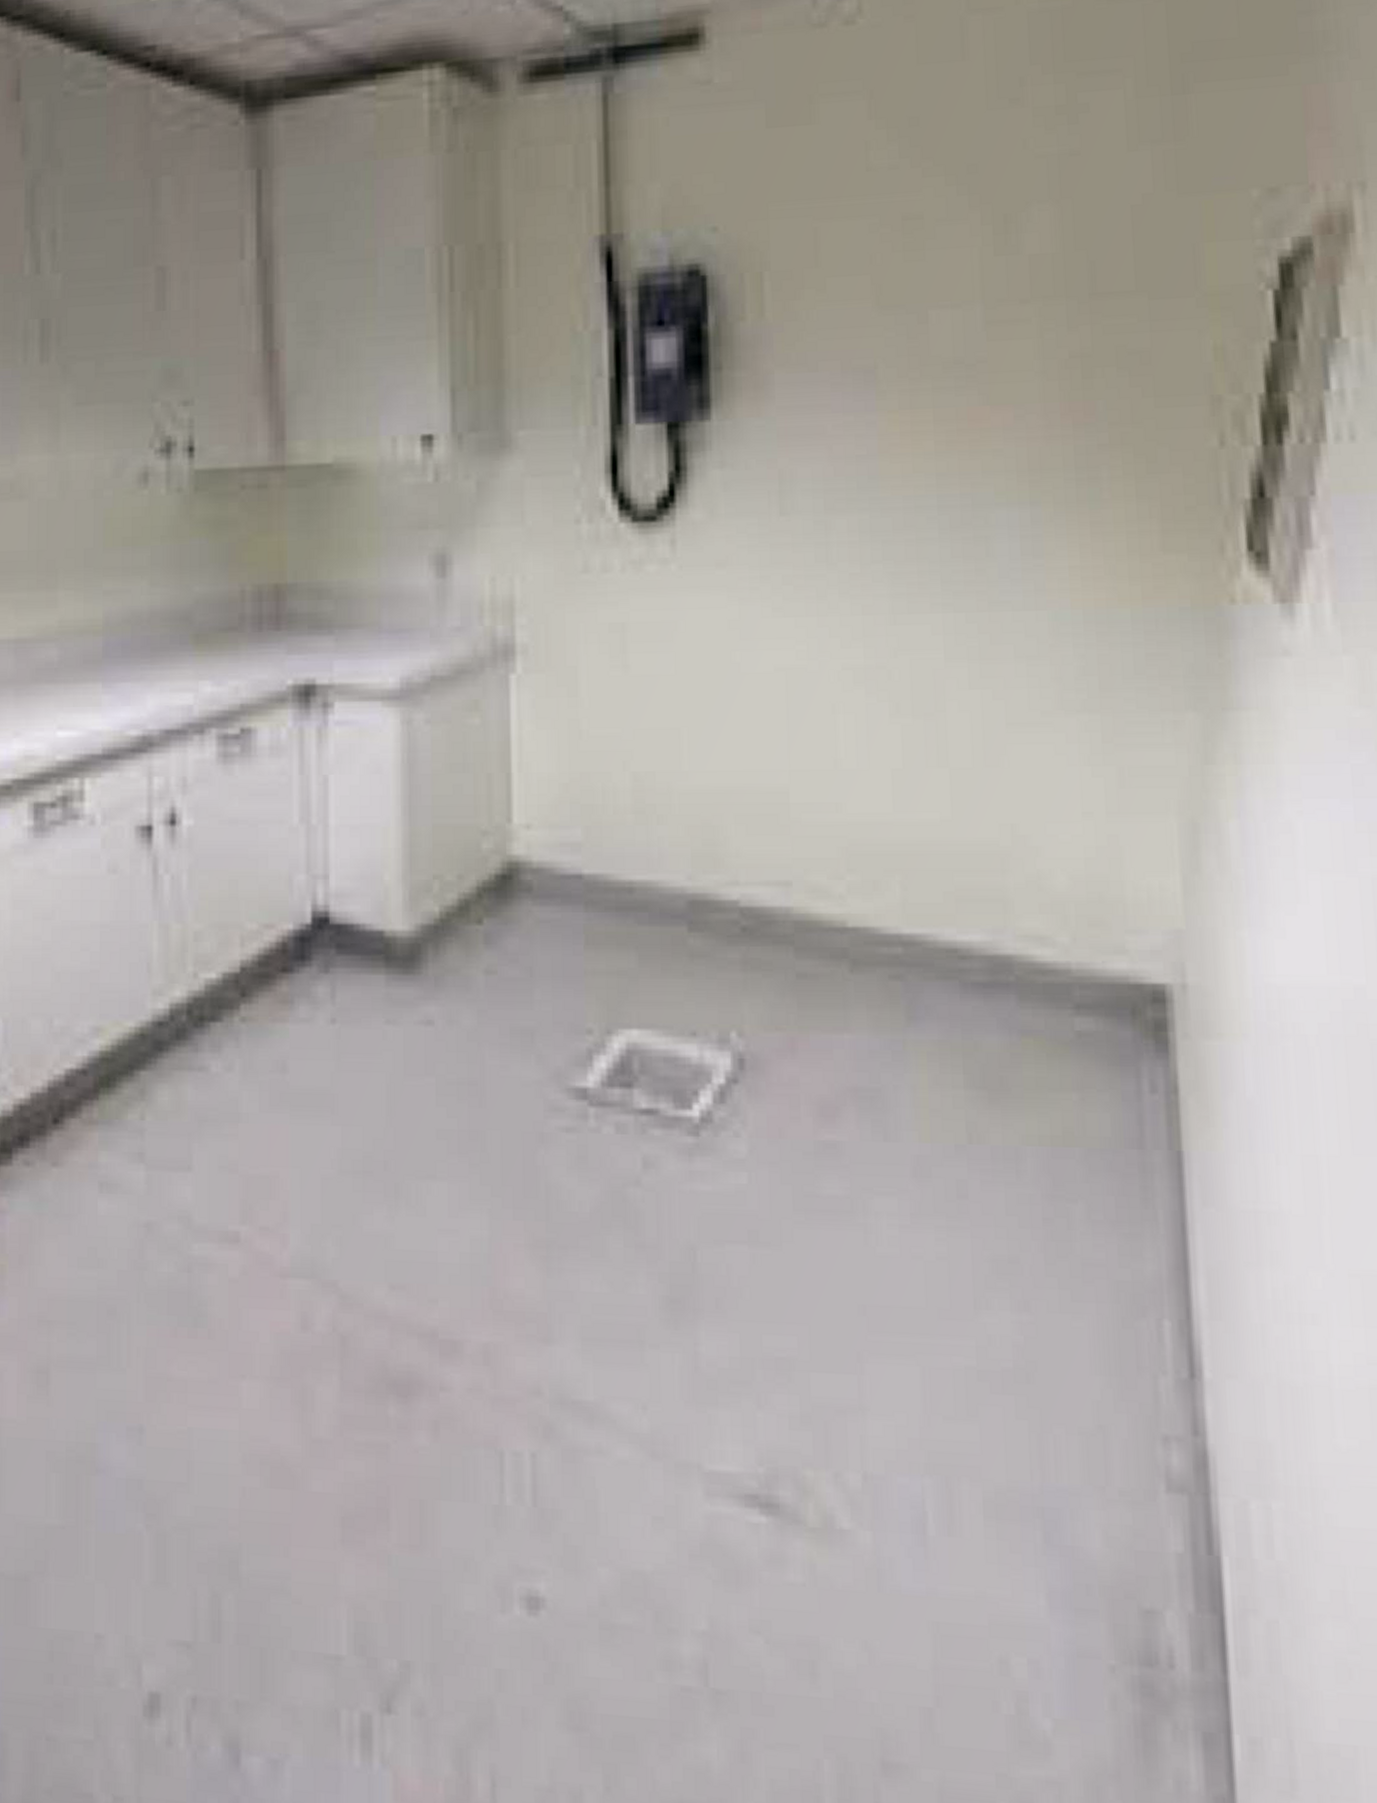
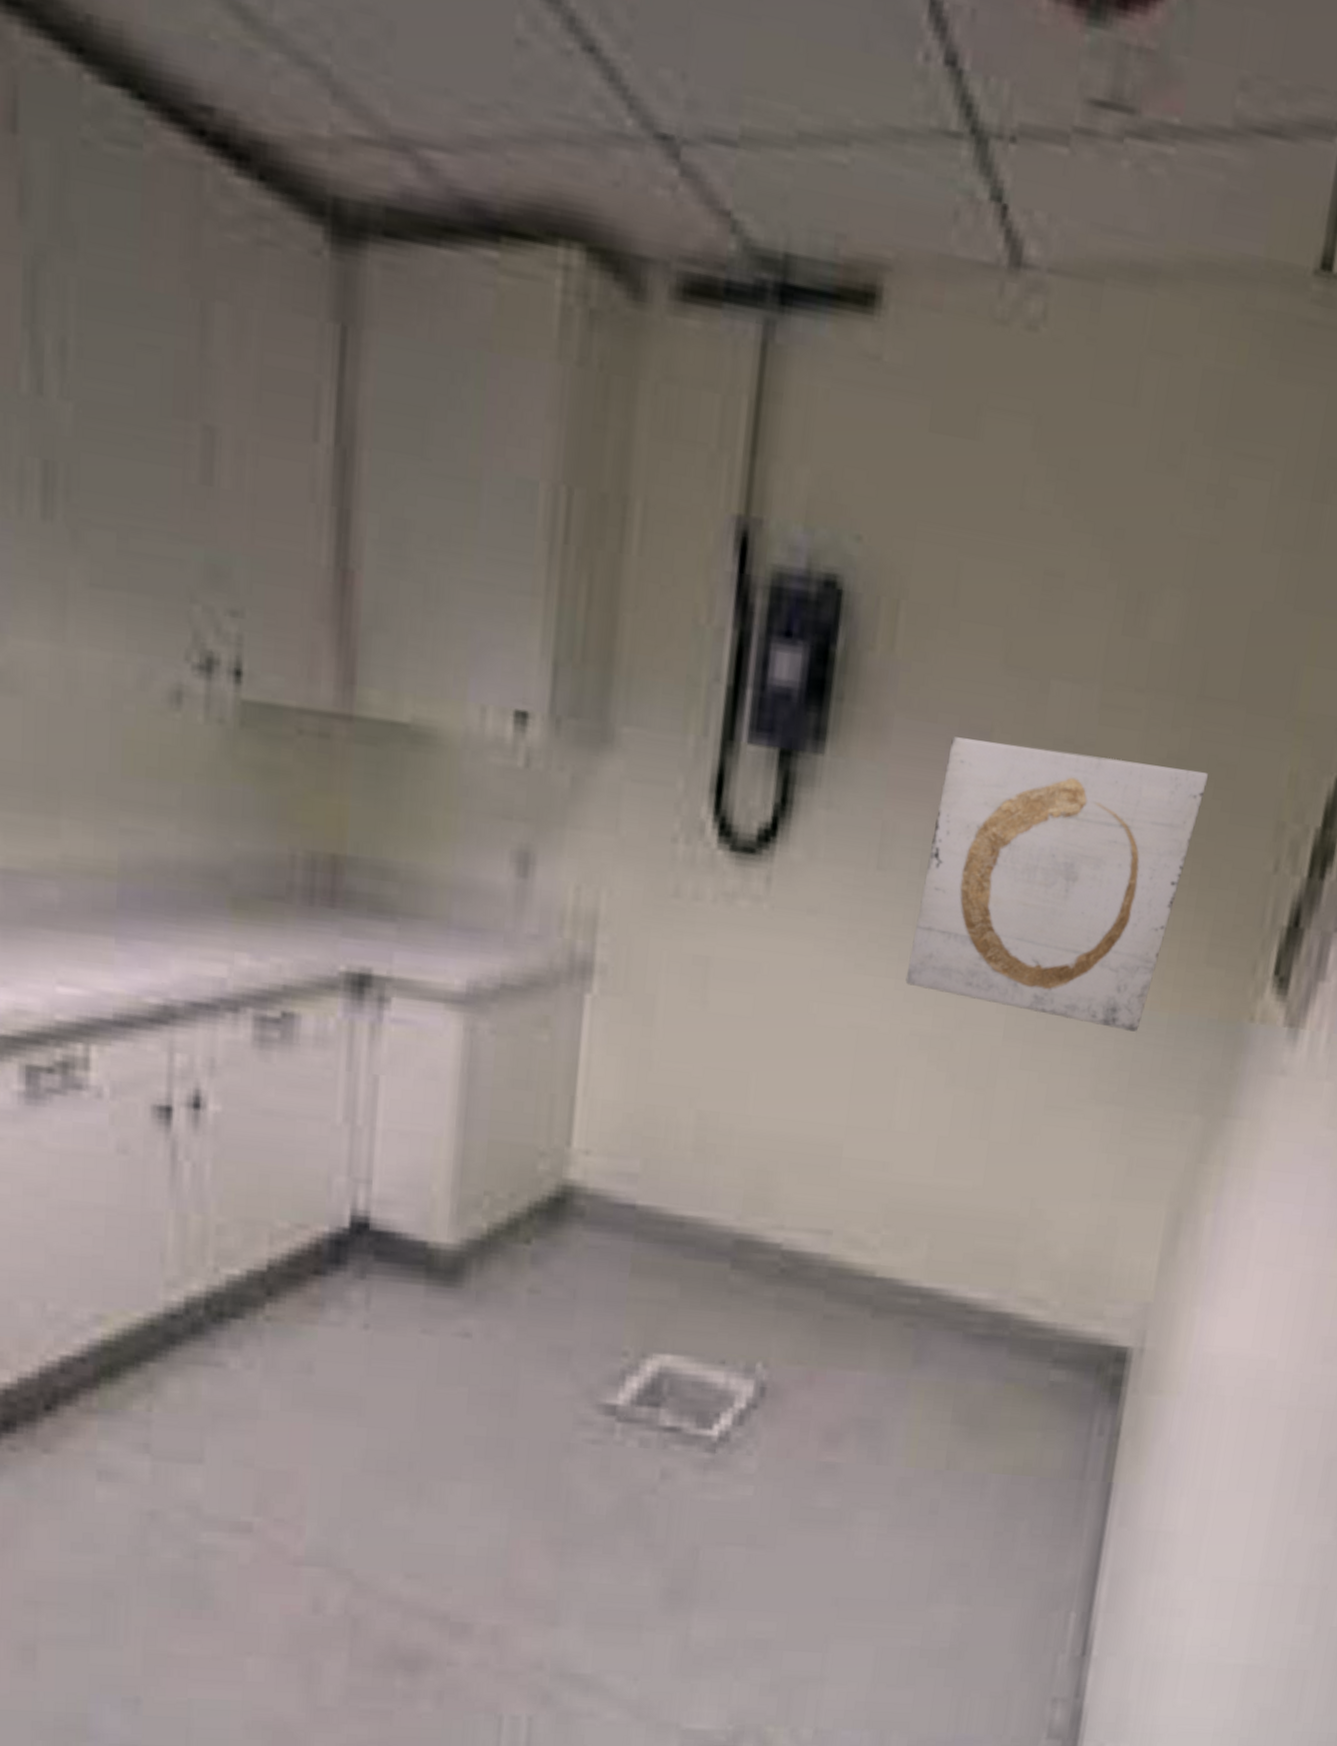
wall art: none [828,363,1121,633] -> present [905,736,1209,1032]

